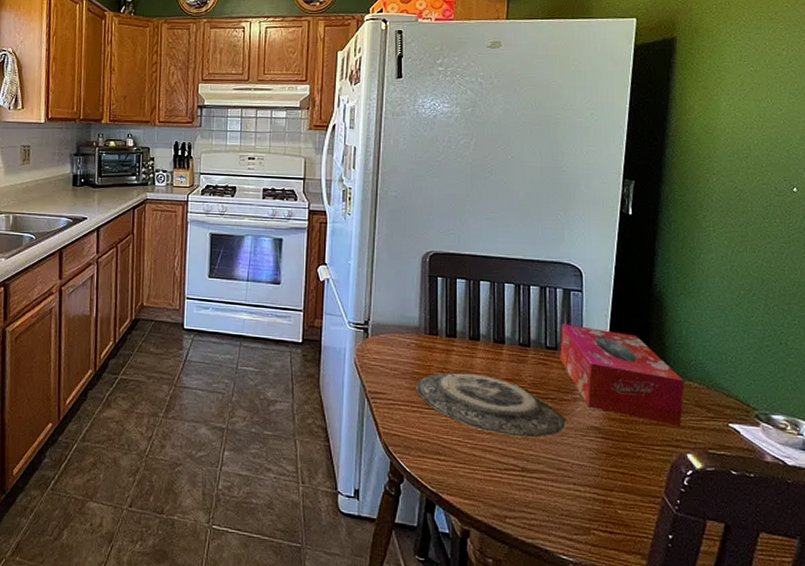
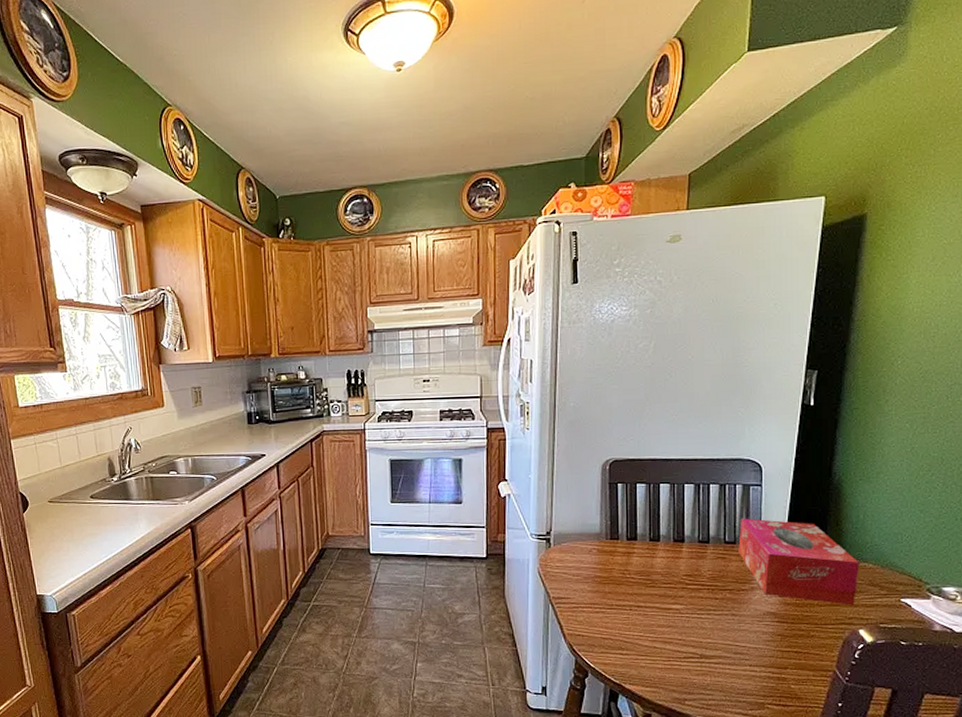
plate: present [416,373,567,438] -> none [598,572,744,628]

